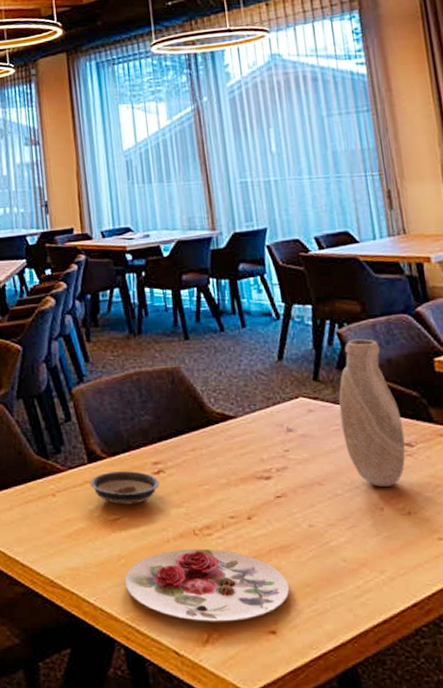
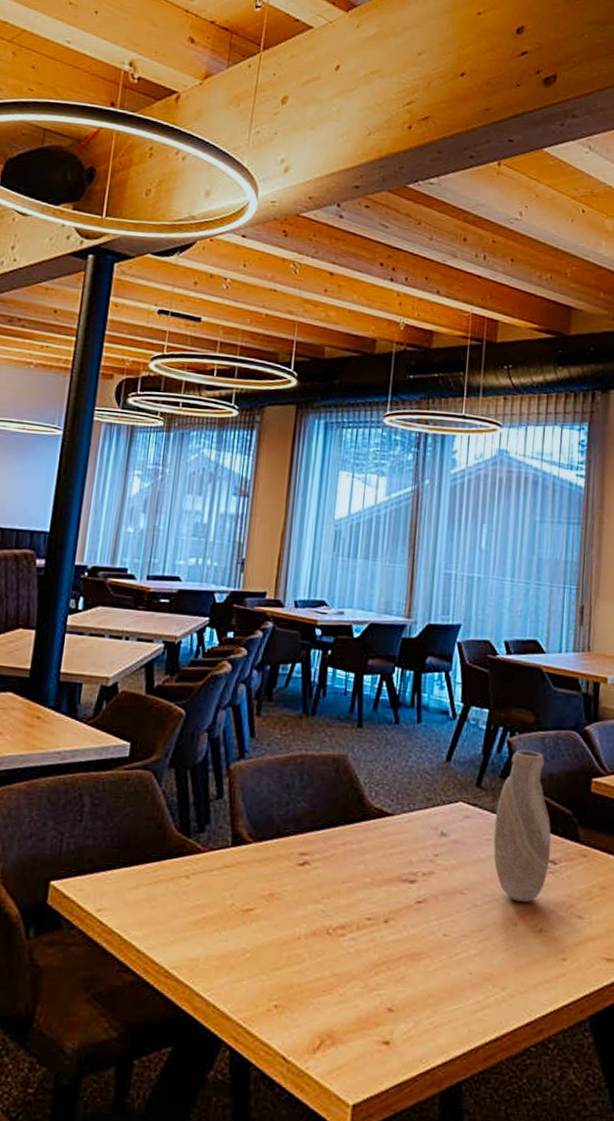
saucer: present [90,470,160,505] -> none [229,857,303,896]
plate: present [124,548,290,622] -> none [244,947,412,1029]

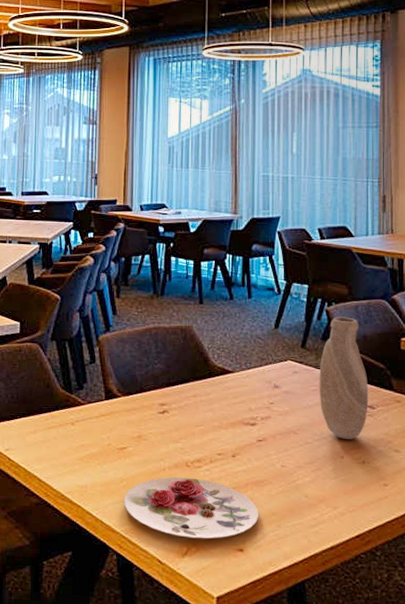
plate: none [244,947,412,1029] -> present [123,477,259,539]

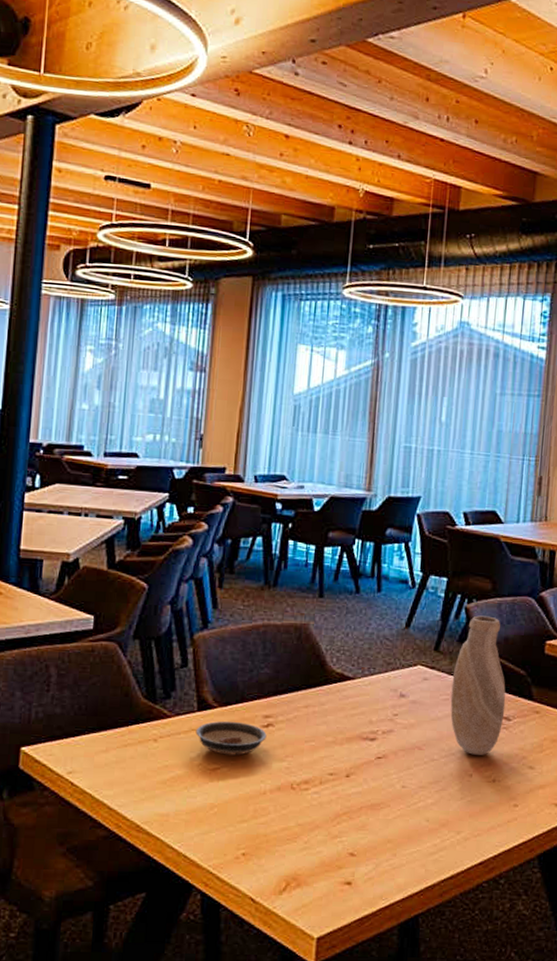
saucer: none [105,408,163,437] -> present [195,721,267,756]
plate: present [123,477,259,539] -> none [213,801,372,873]

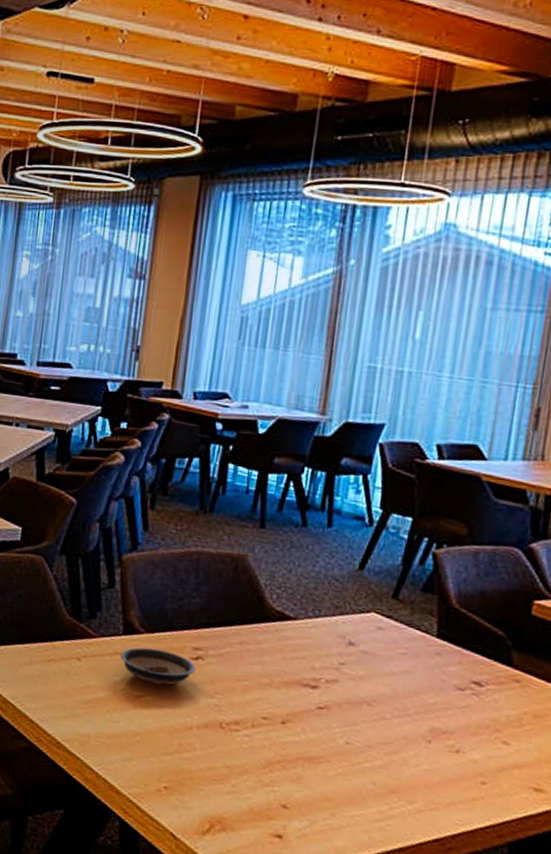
vase: present [450,615,506,755] -> none [408,563,479,722]

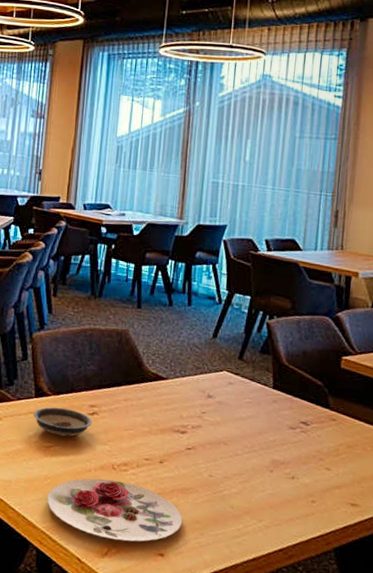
plate: none [134,737,308,819] -> present [46,478,183,542]

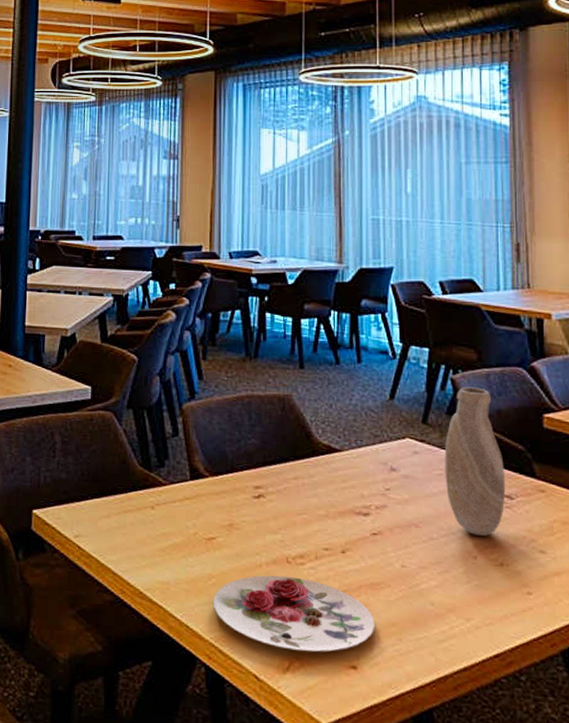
saucer: present [33,407,92,437] -> none [190,490,259,526]
vase: none [253,330,304,454] -> present [444,387,506,536]

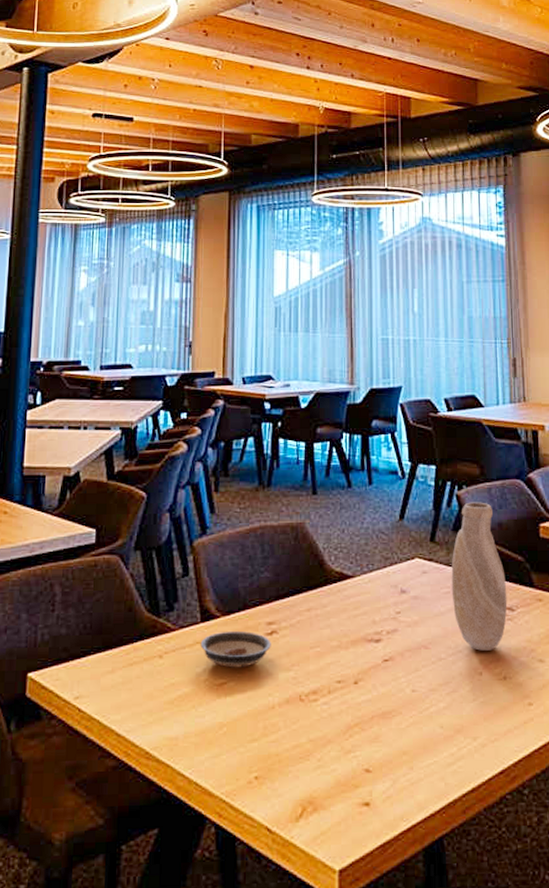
saucer: none [190,490,259,526] -> present [200,630,271,668]
plate: present [212,575,375,653] -> none [223,715,387,795]

